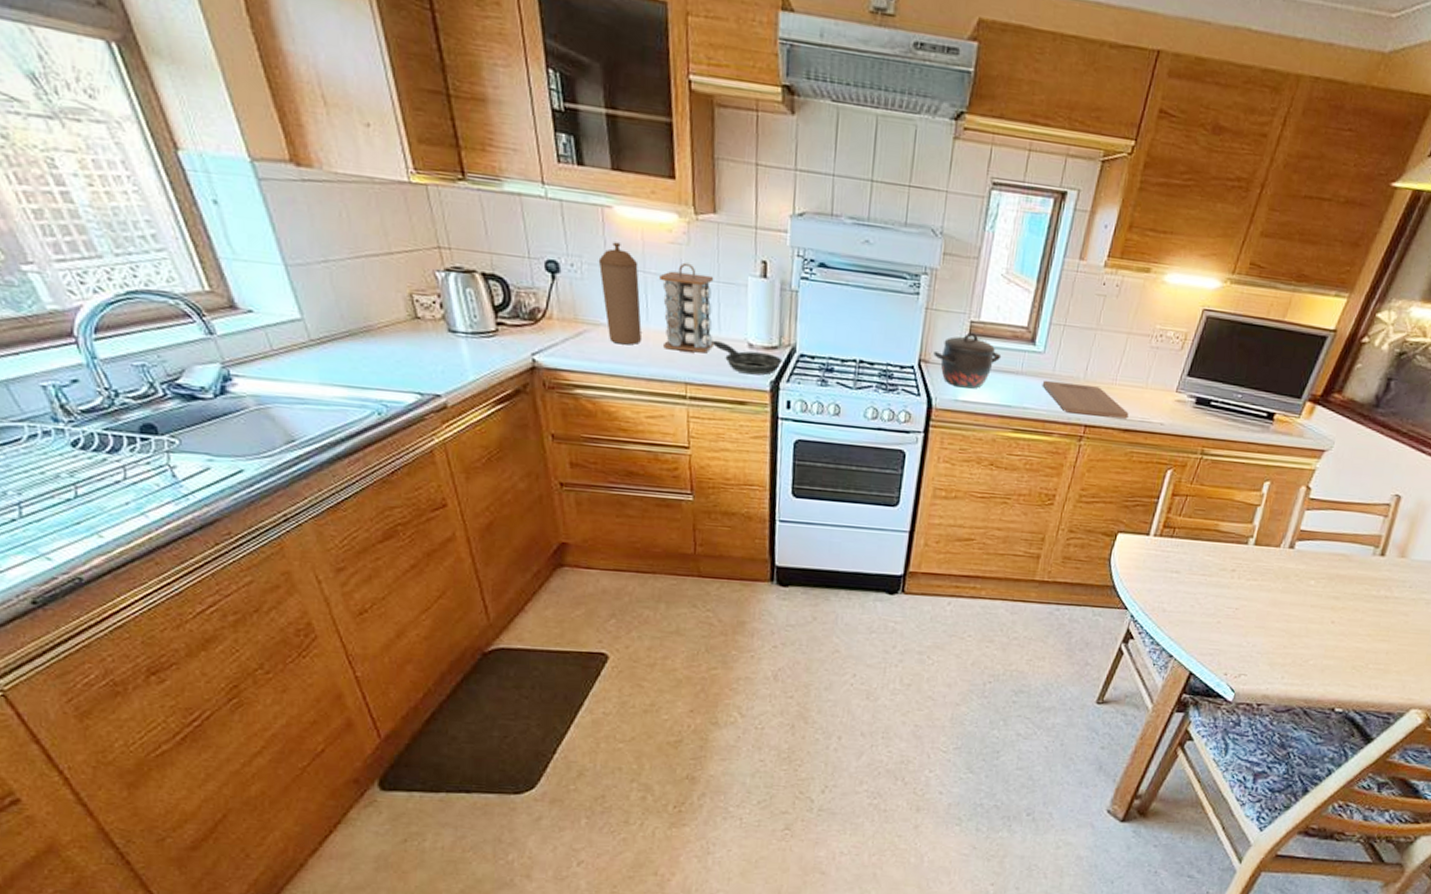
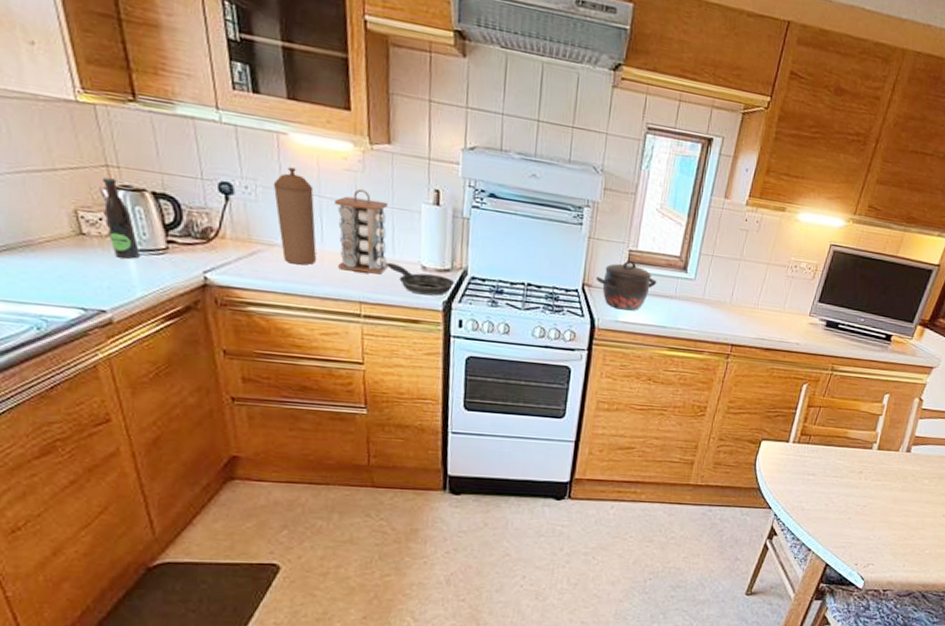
bottle: none [434,260,471,343] -> present [102,177,140,260]
cutting board: present [1042,380,1129,419] -> none [693,304,769,339]

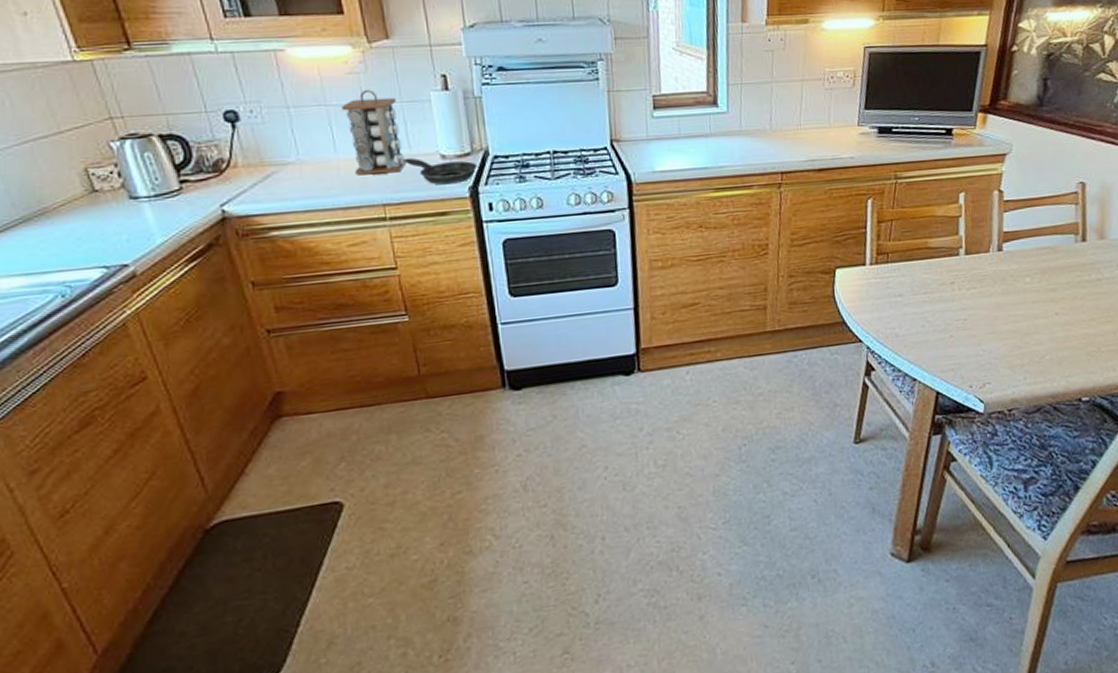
bottle: present [102,177,140,260] -> none [108,130,154,209]
canister: present [273,167,317,265] -> none [277,82,332,180]
cooking pot: present [596,260,657,311] -> none [623,105,689,159]

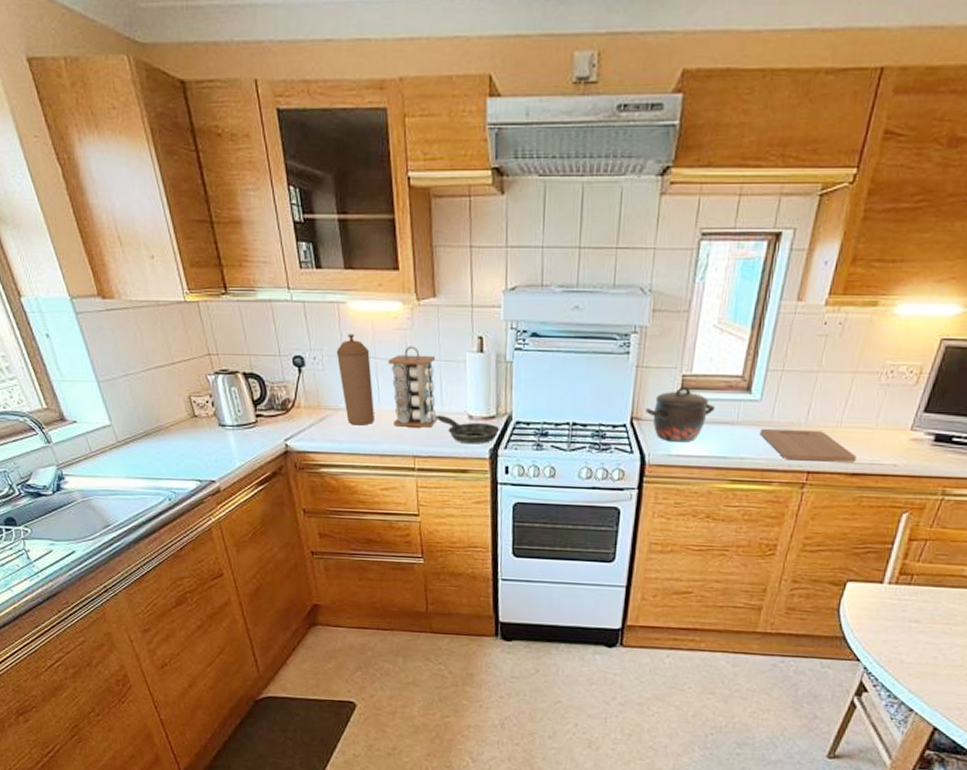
canister: none [277,82,332,180] -> present [336,334,374,426]
cooking pot: none [623,105,689,159] -> present [645,386,716,442]
cutting board: none [732,134,820,164] -> present [759,428,857,462]

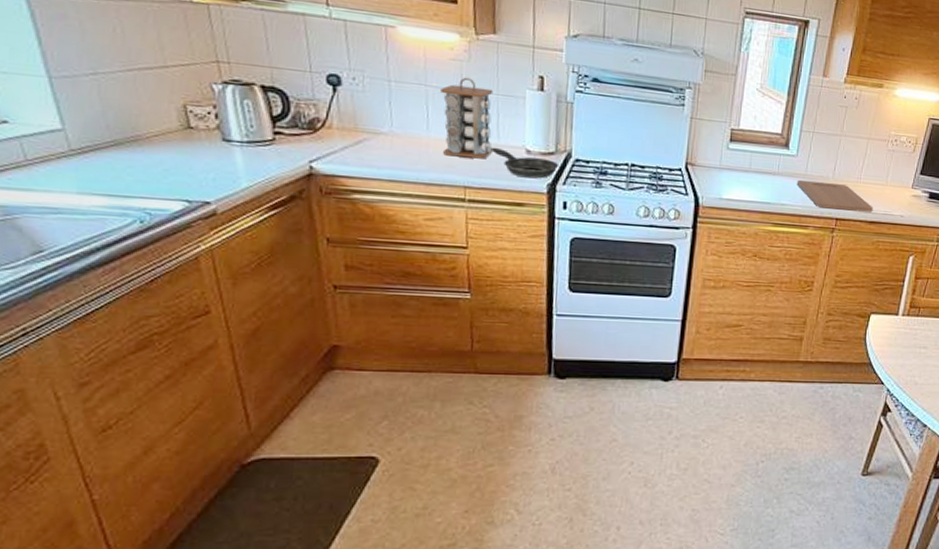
canister: present [336,334,374,426] -> none [380,58,422,152]
cooking pot: present [645,386,716,442] -> none [699,138,760,188]

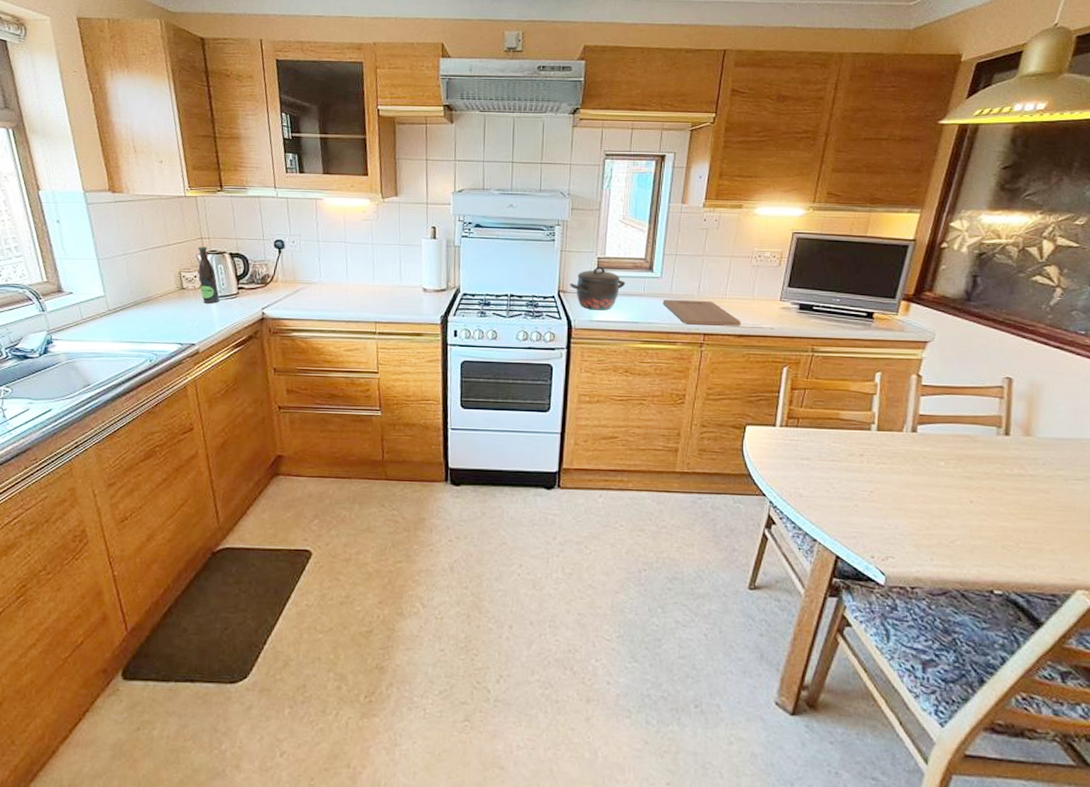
bottle: none [212,73,246,152] -> present [197,247,220,305]
spice rack: present [440,77,494,159] -> none [356,233,397,298]
frying pan: present [492,147,559,179] -> none [396,288,450,312]
cooking pot: none [699,138,760,188] -> present [570,266,626,311]

